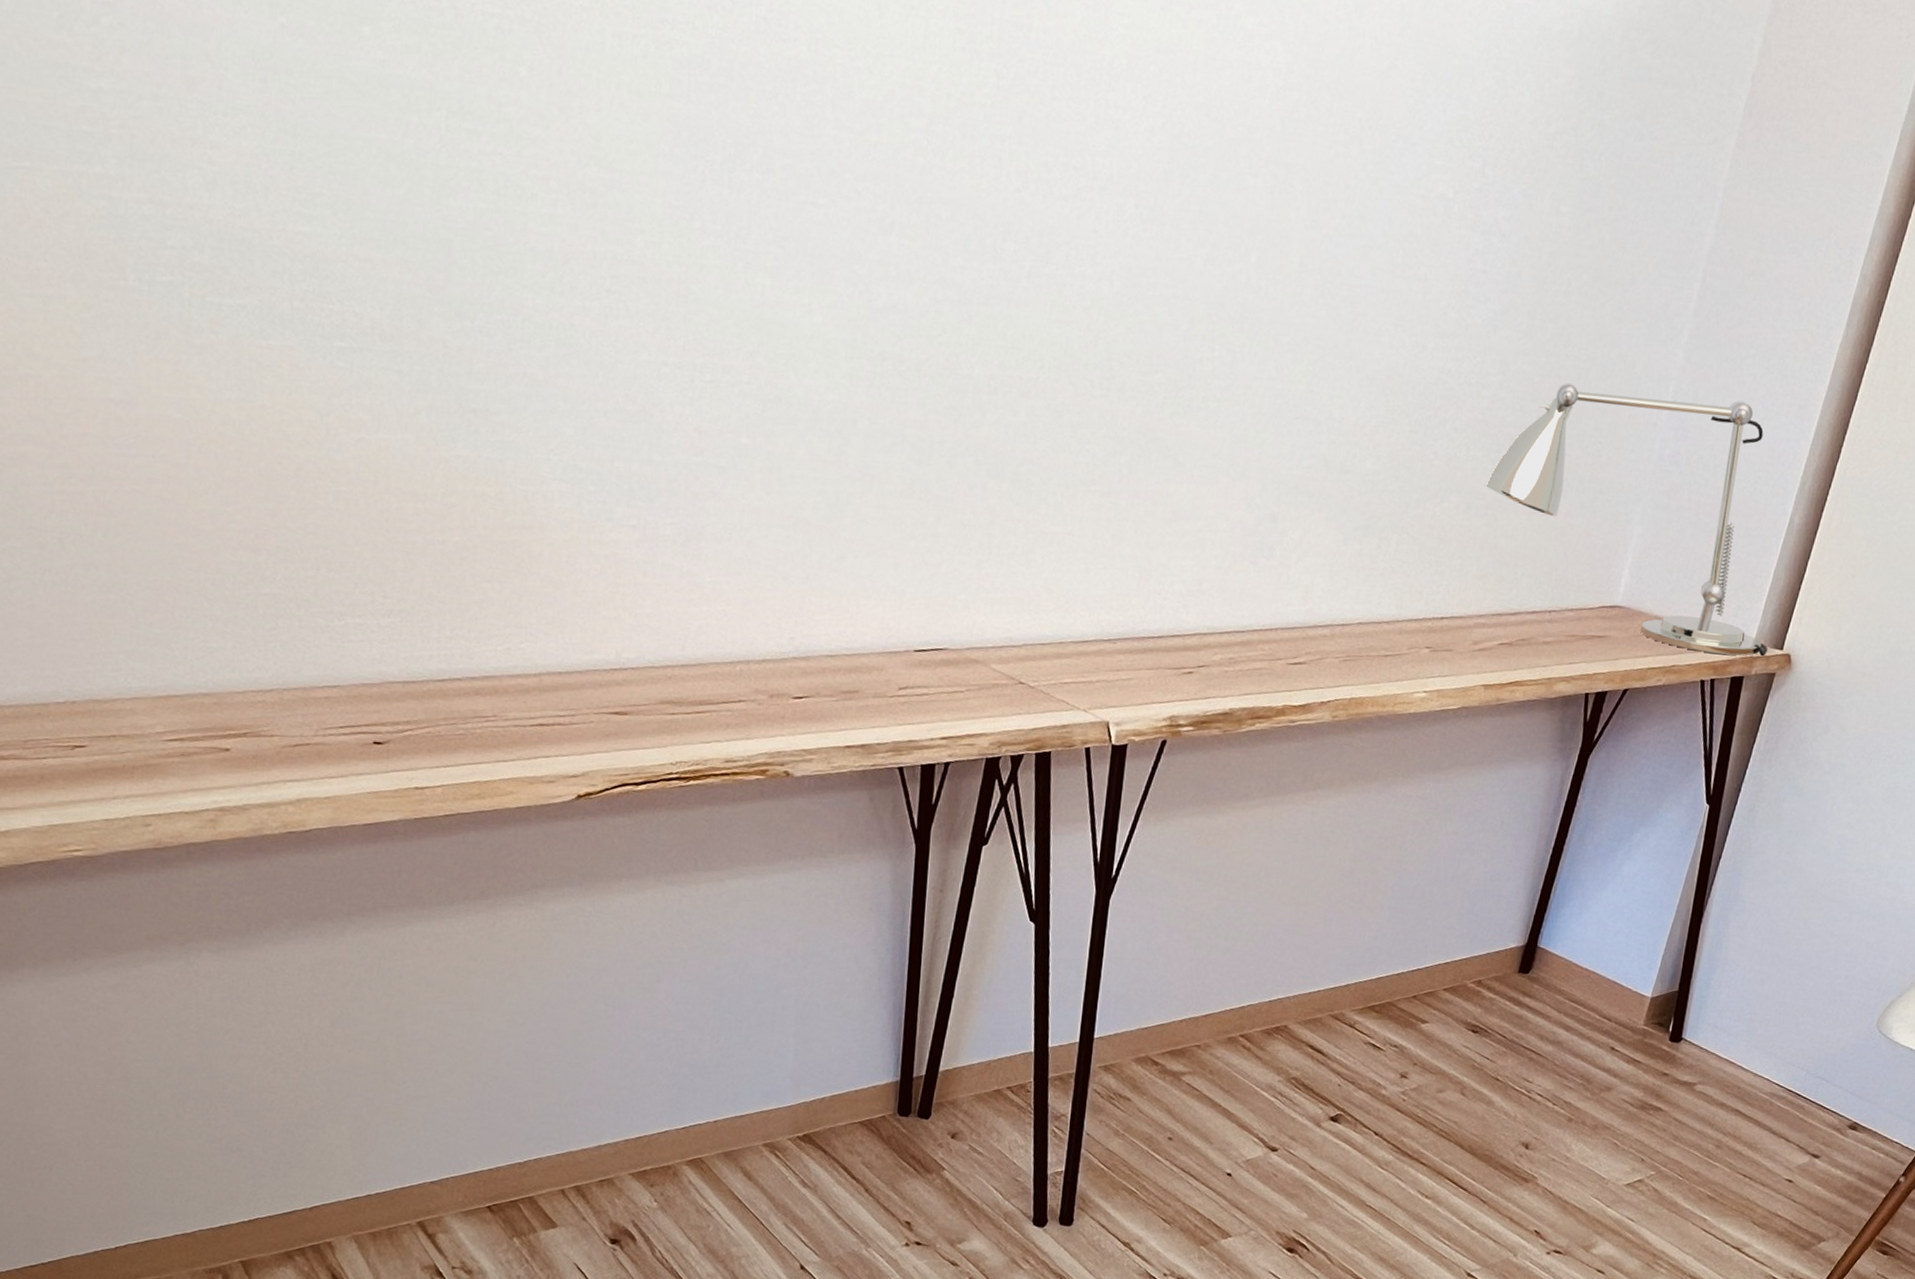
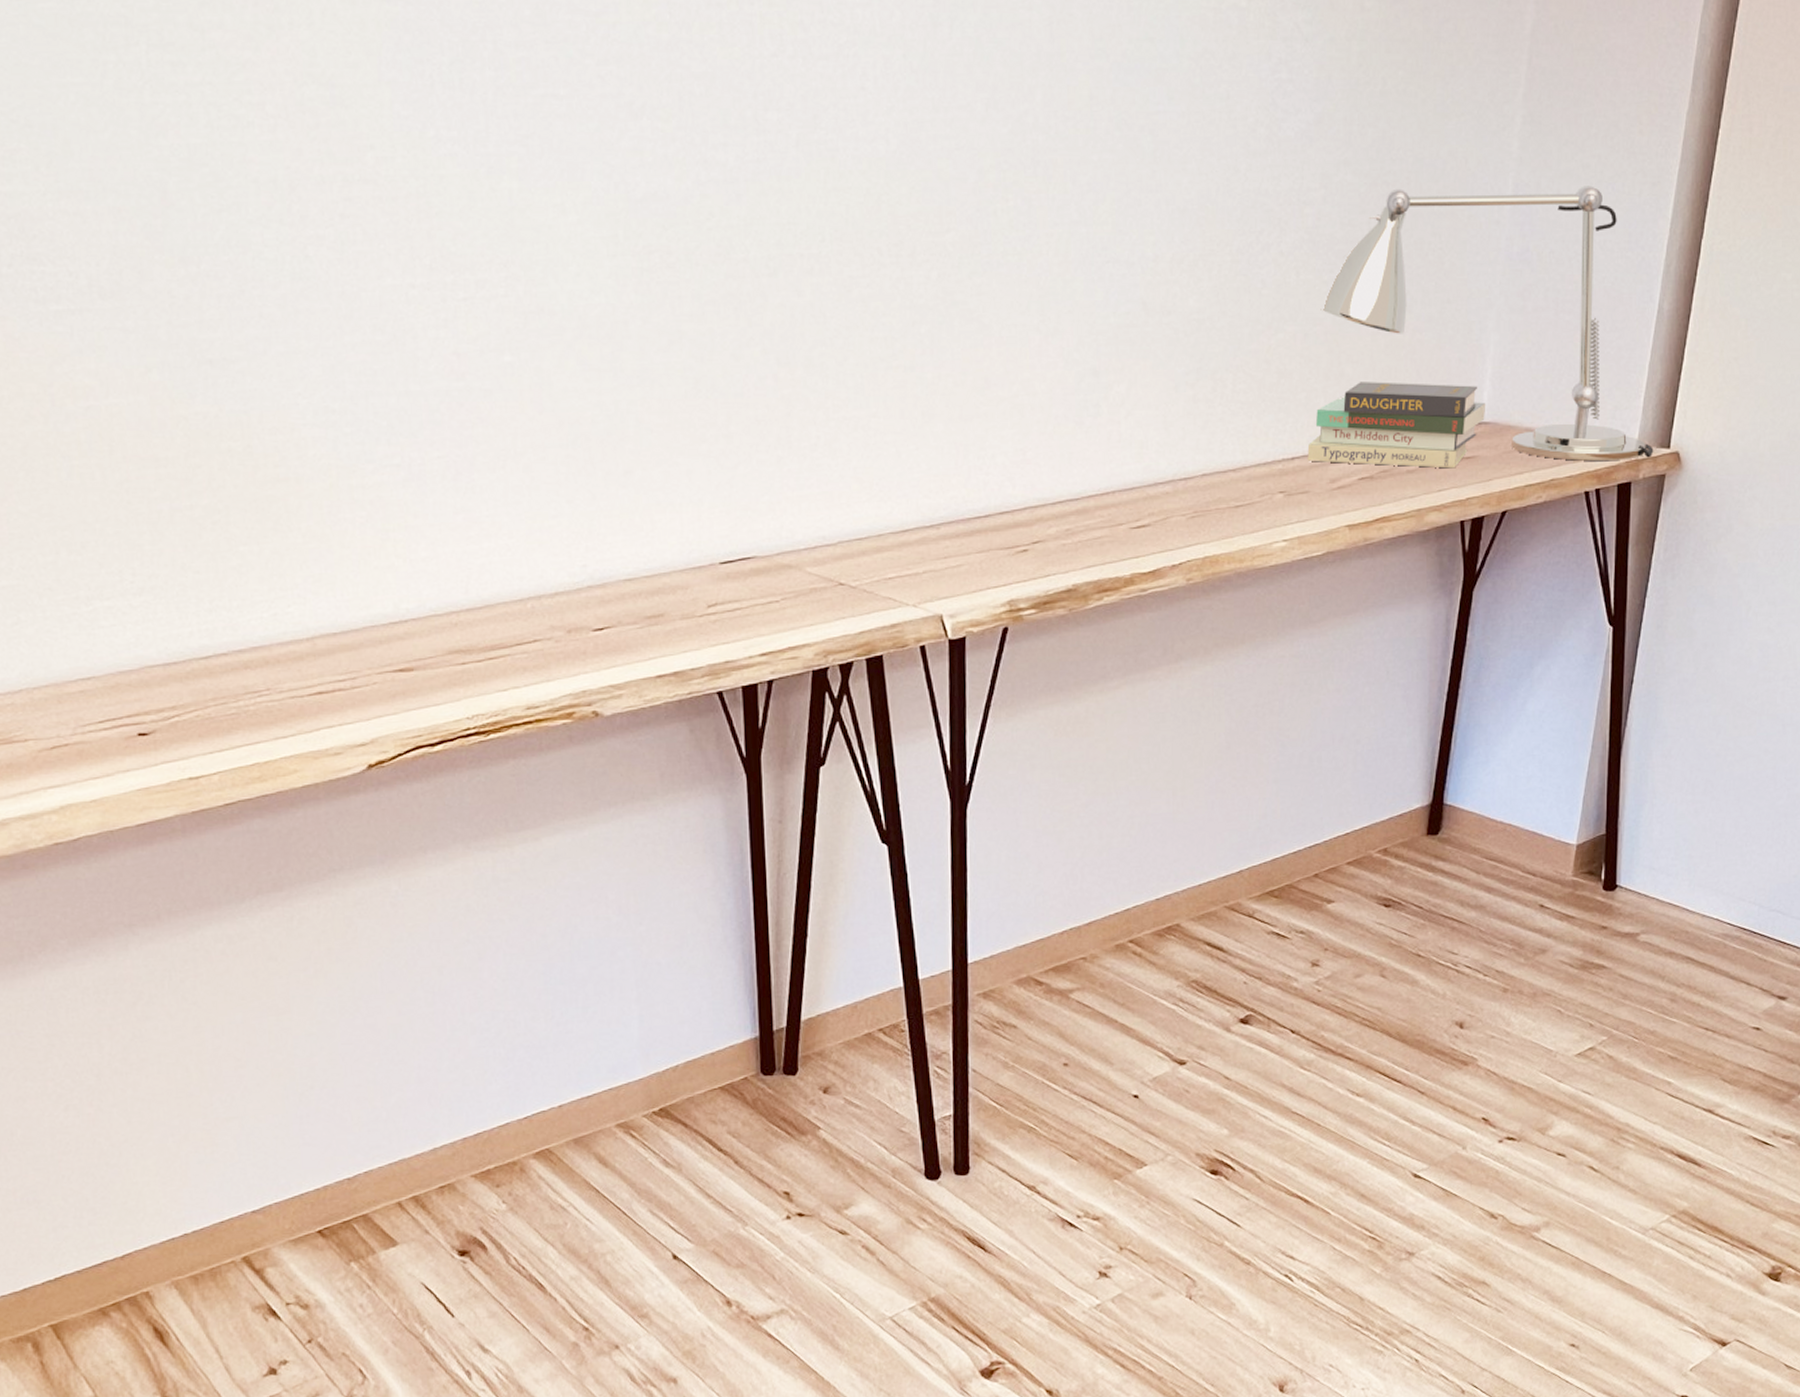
books: none [1455,556,1623,645] -> present [1307,382,1486,469]

